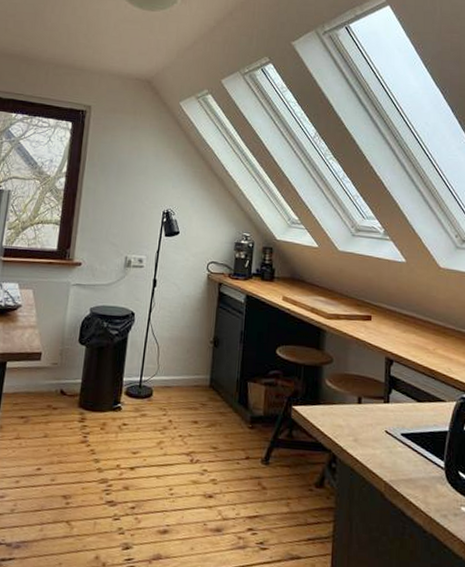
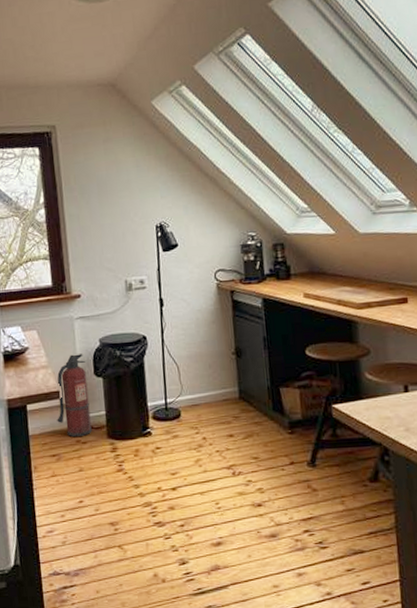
fire extinguisher: none [33,319,74,402] -> present [57,354,92,437]

